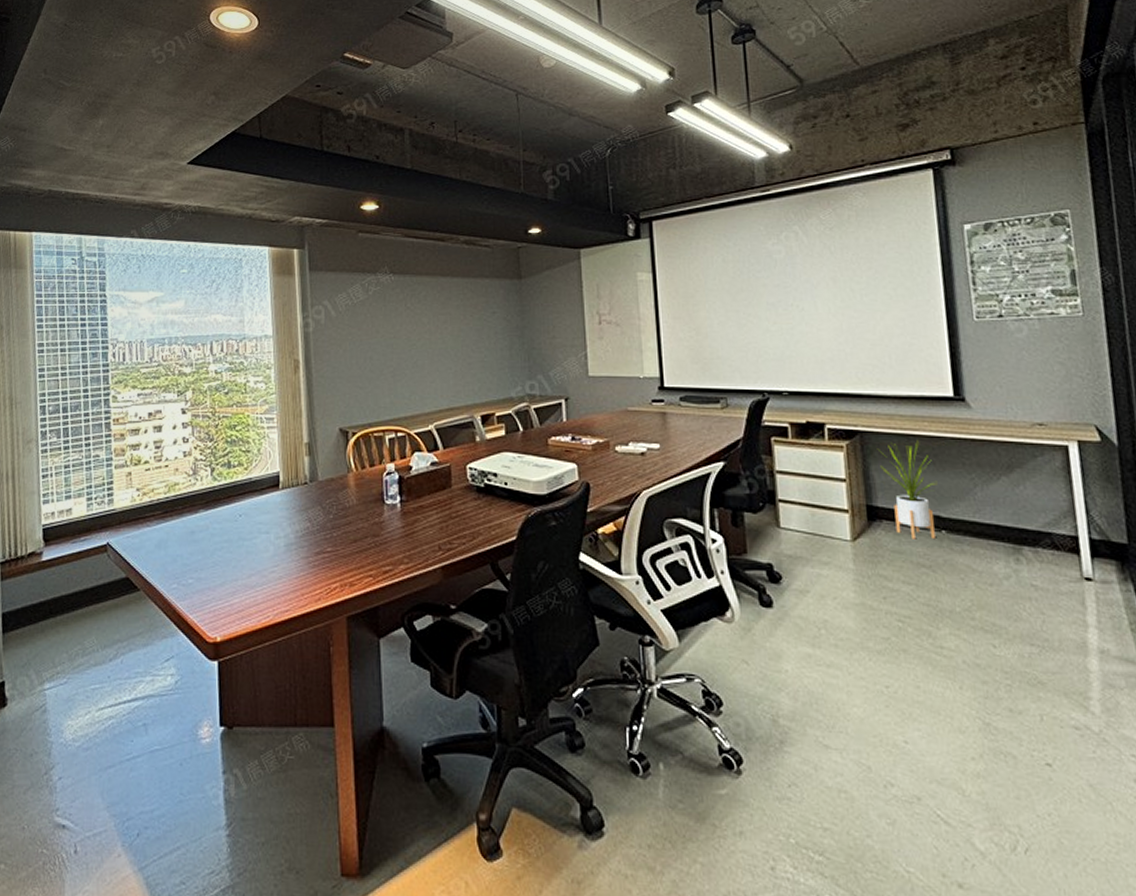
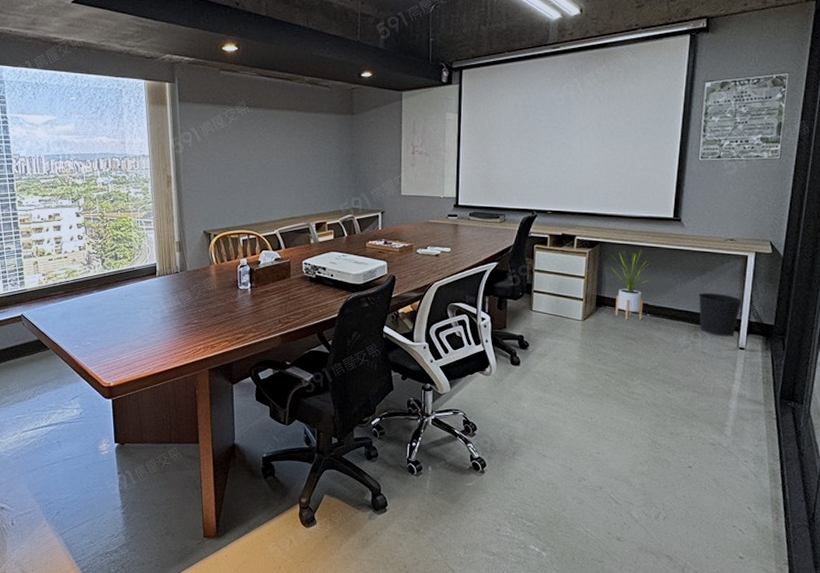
wastebasket: none [1010,499,1074,562] -> present [698,293,742,337]

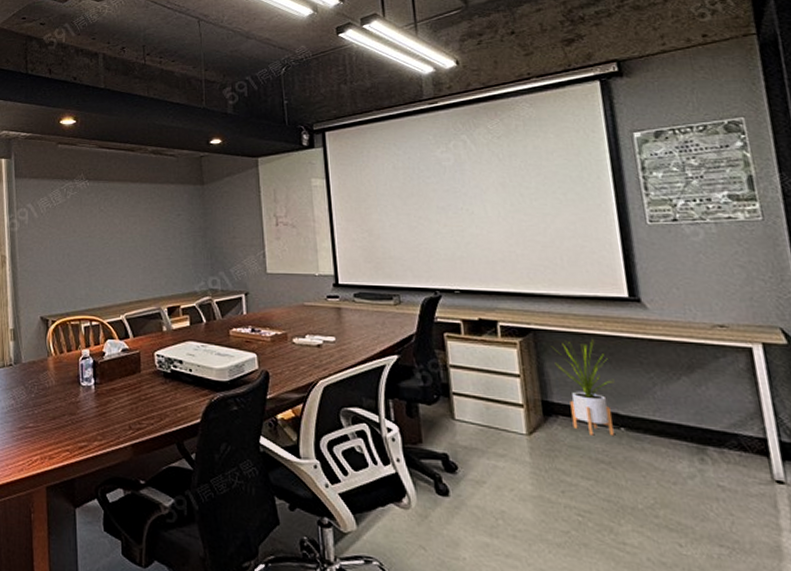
wastebasket: present [698,293,742,337] -> none [691,399,763,464]

